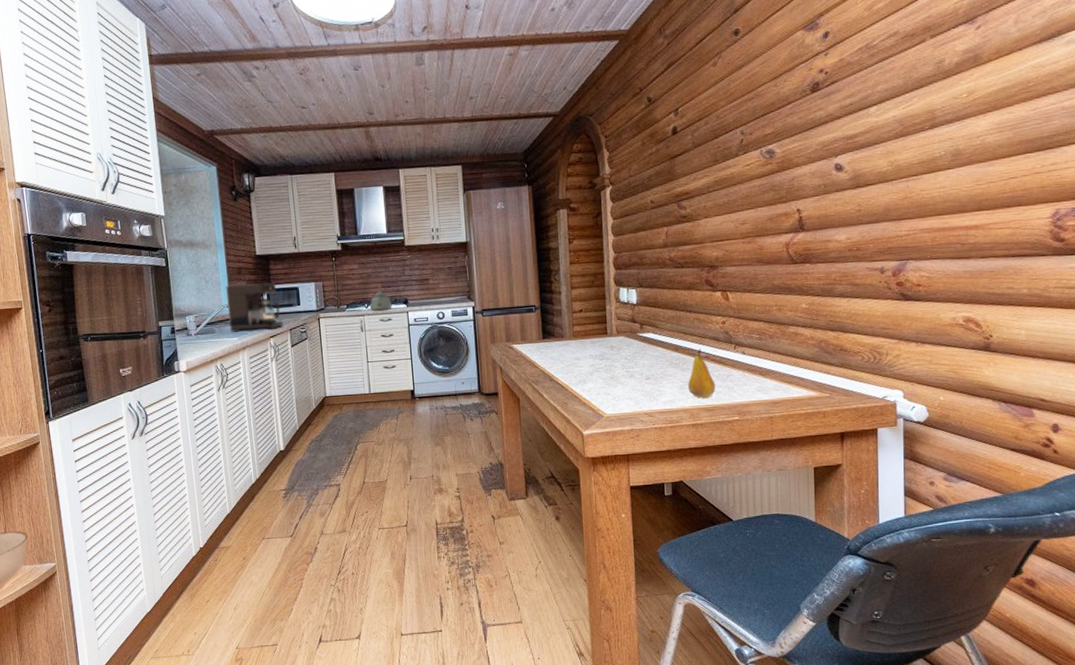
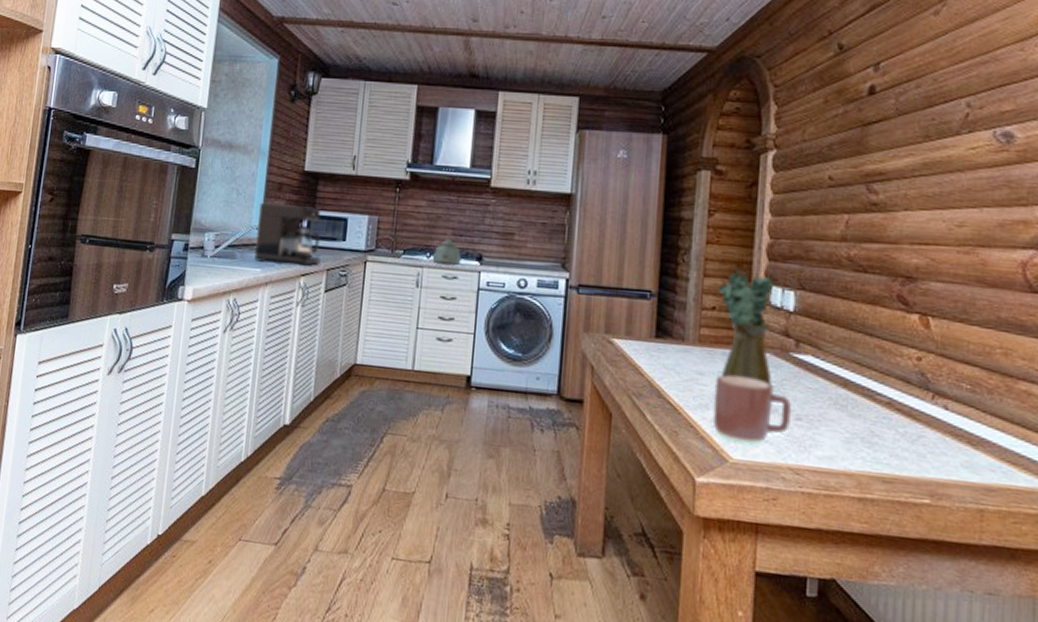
vase: none [582,278,627,359] -> present [717,266,774,385]
mug: none [588,355,642,403] -> present [712,375,791,445]
fruit: present [688,348,716,398] -> none [857,389,899,463]

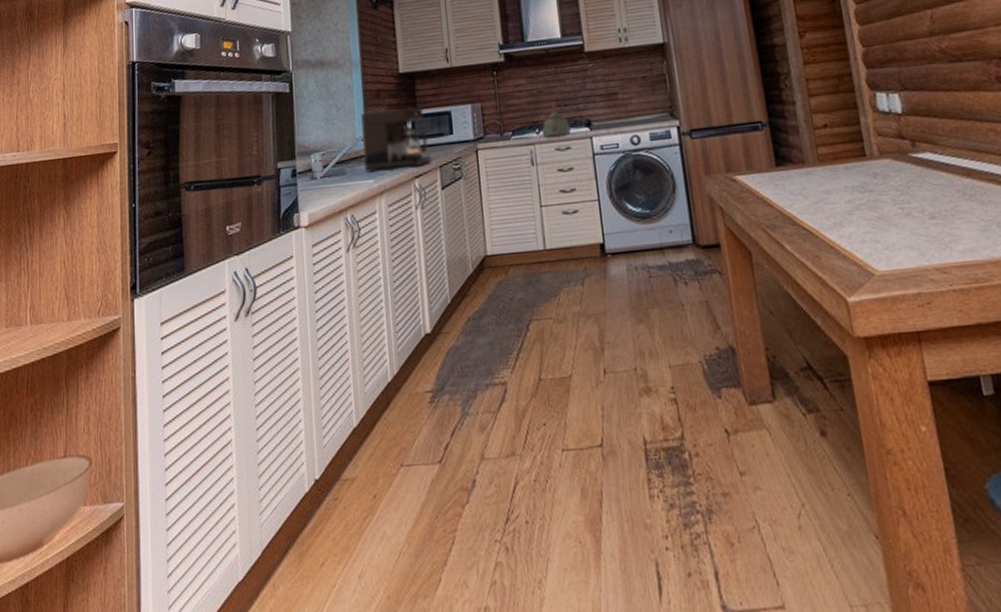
mug: present [712,375,791,445] -> none [843,186,926,254]
vase: present [717,266,774,385] -> none [824,81,899,191]

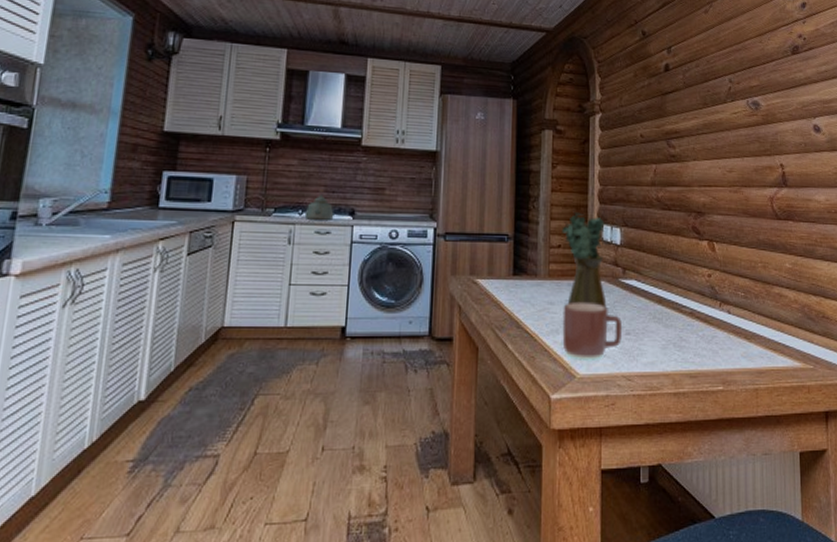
coffee maker: present [361,107,432,173] -> none [102,164,183,230]
vase: none [824,81,899,191] -> present [561,210,607,307]
mug: none [843,186,926,254] -> present [562,303,622,361]

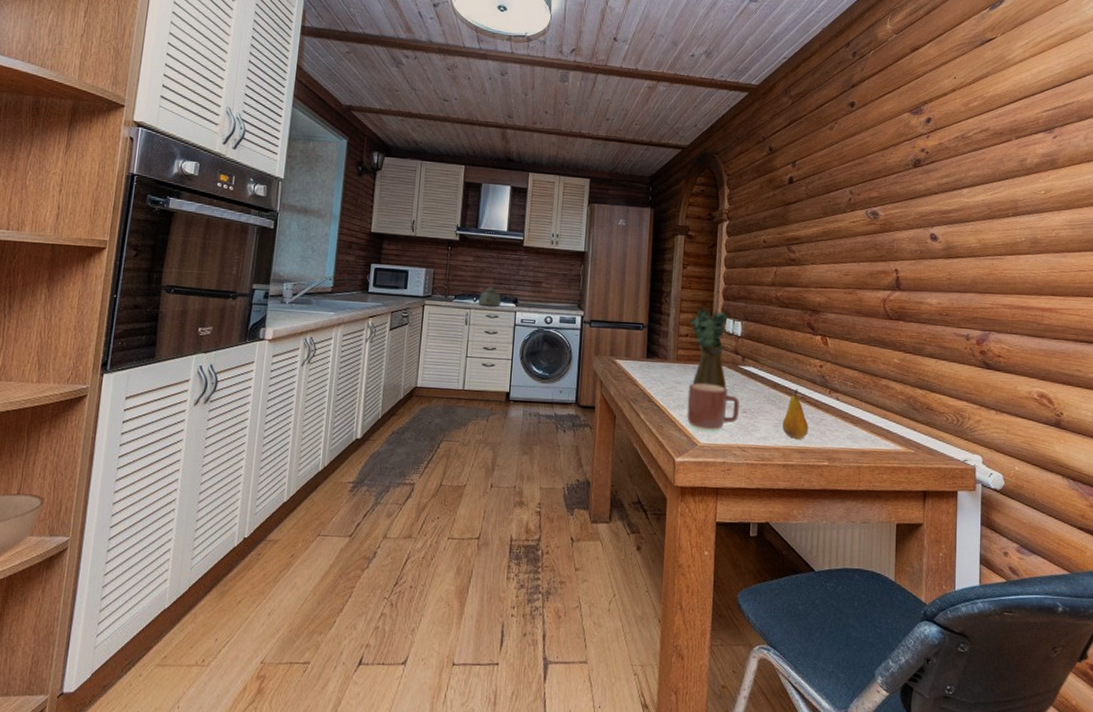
fruit: none [671,303,700,361] -> present [782,388,809,439]

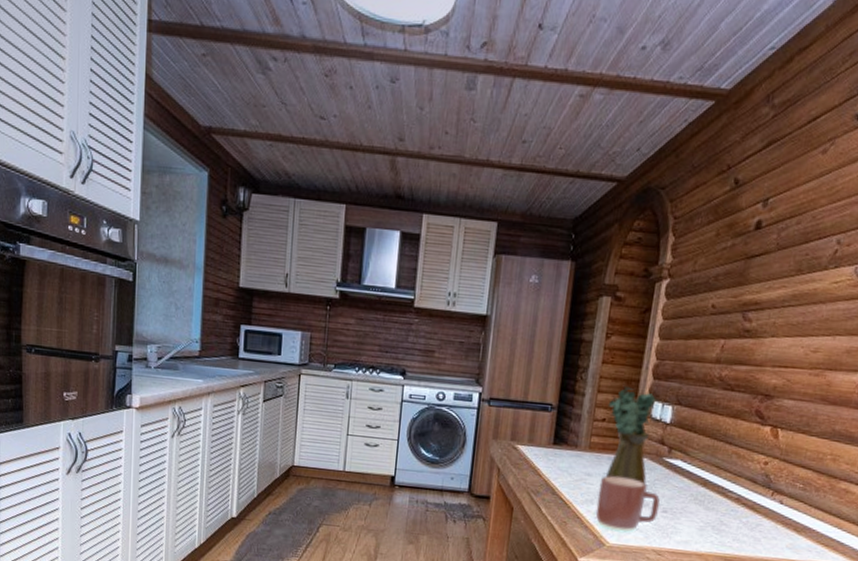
kettle: present [478,280,501,308] -> none [360,348,387,380]
fruit: present [782,388,809,439] -> none [708,488,741,546]

